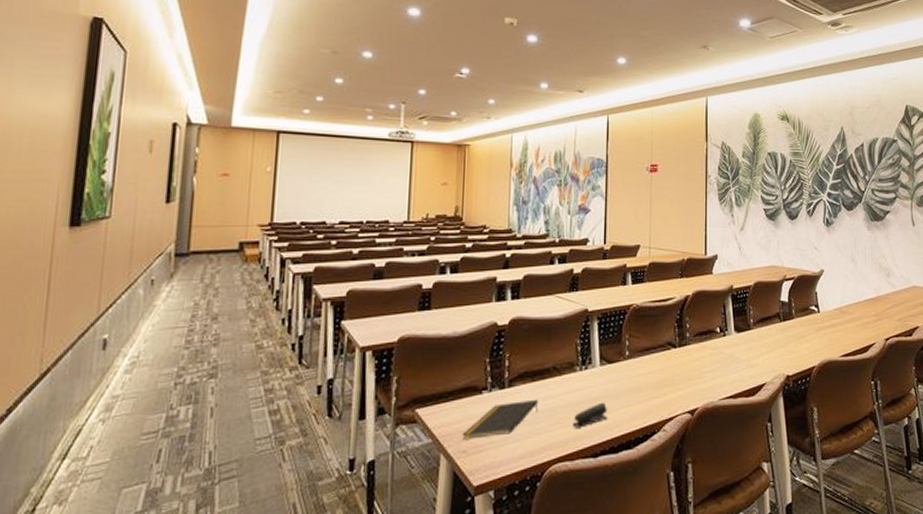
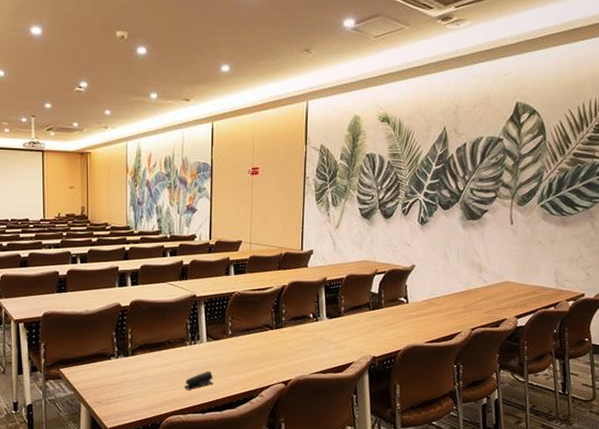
notepad: present [462,399,539,439] -> none [96,366,156,393]

